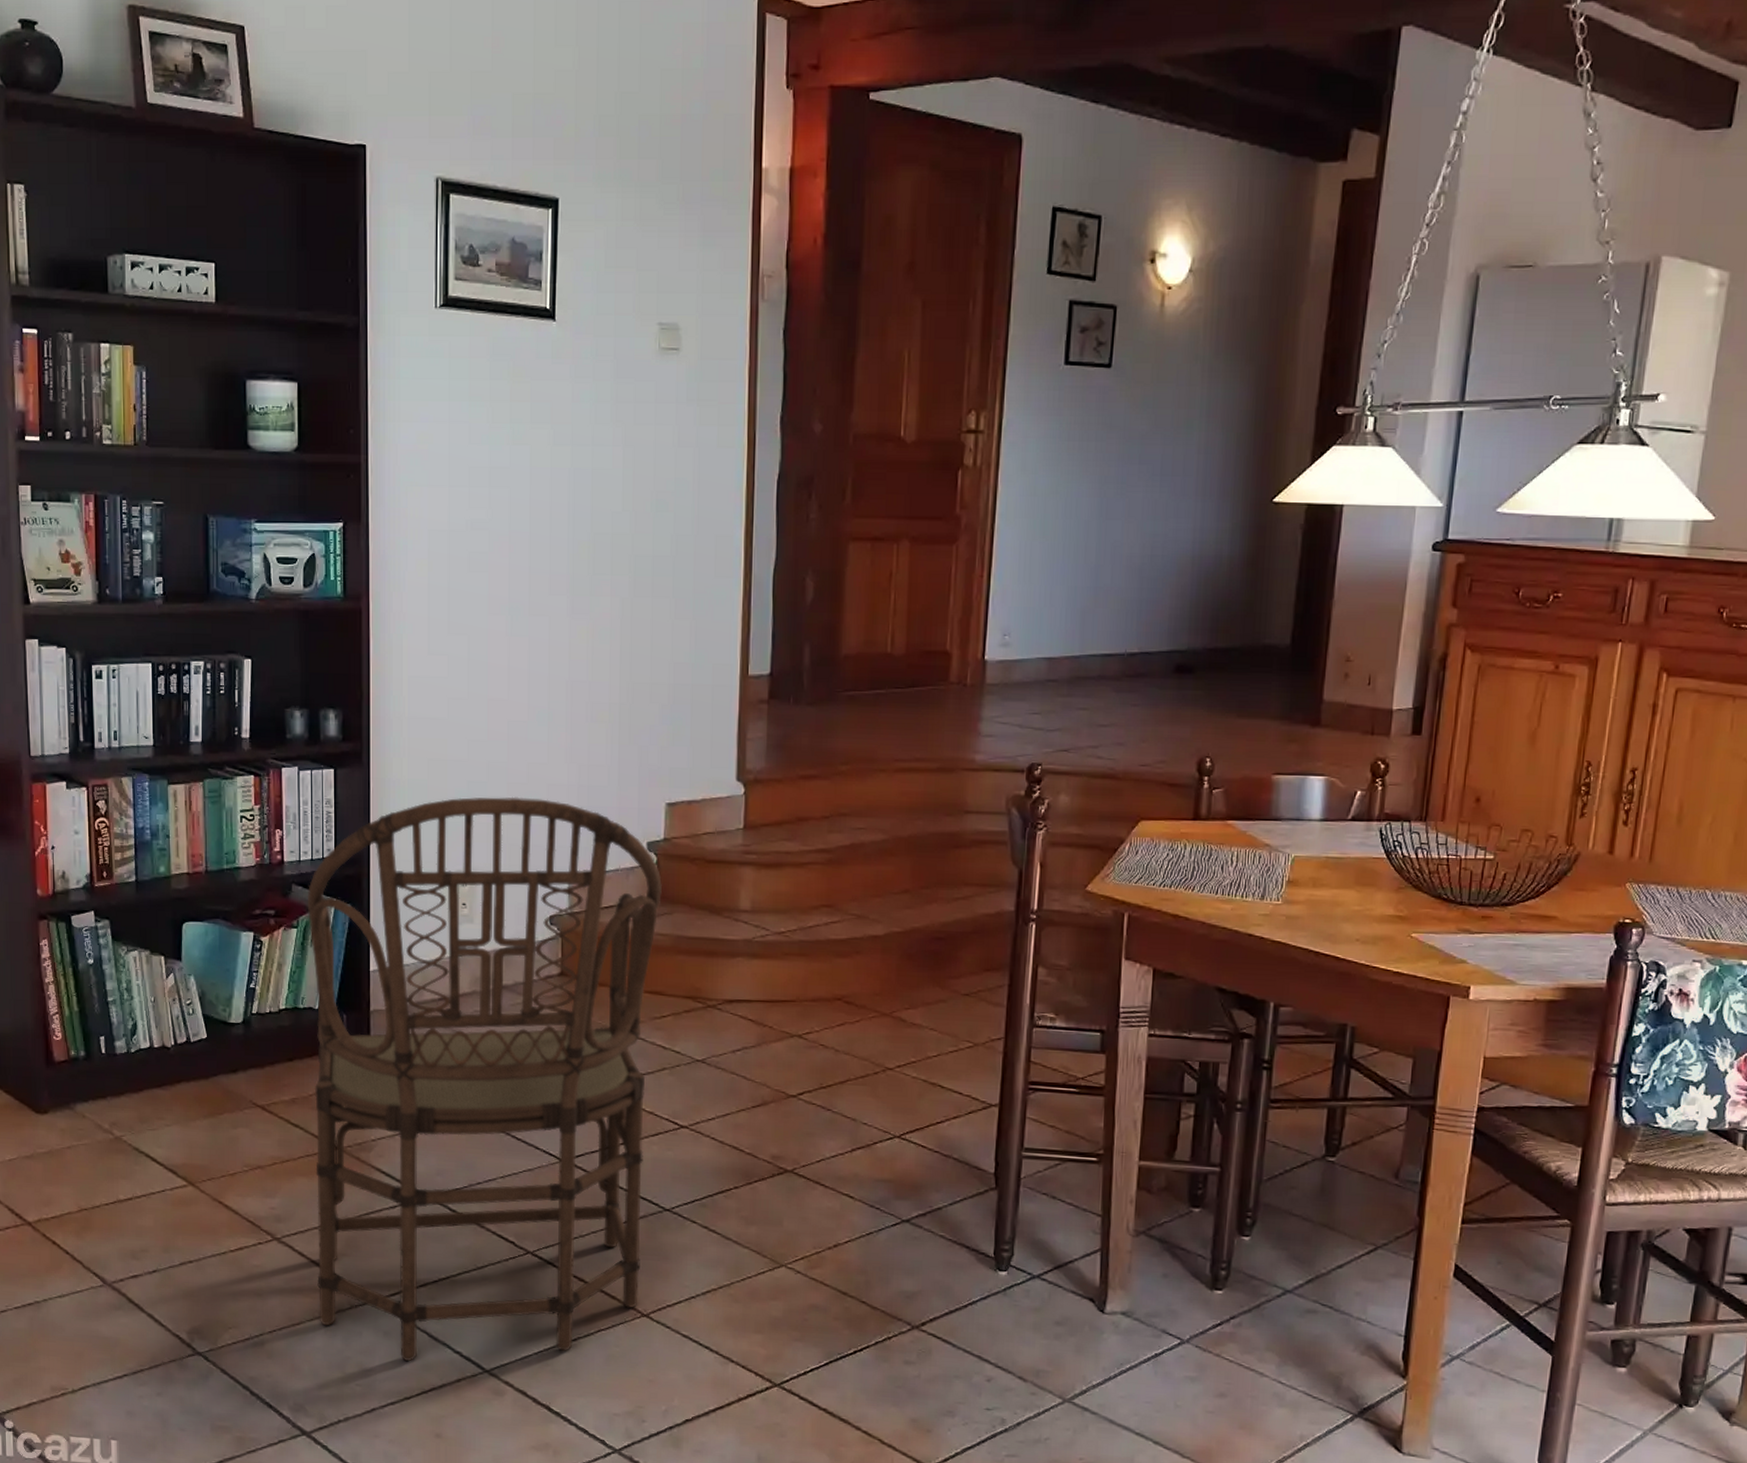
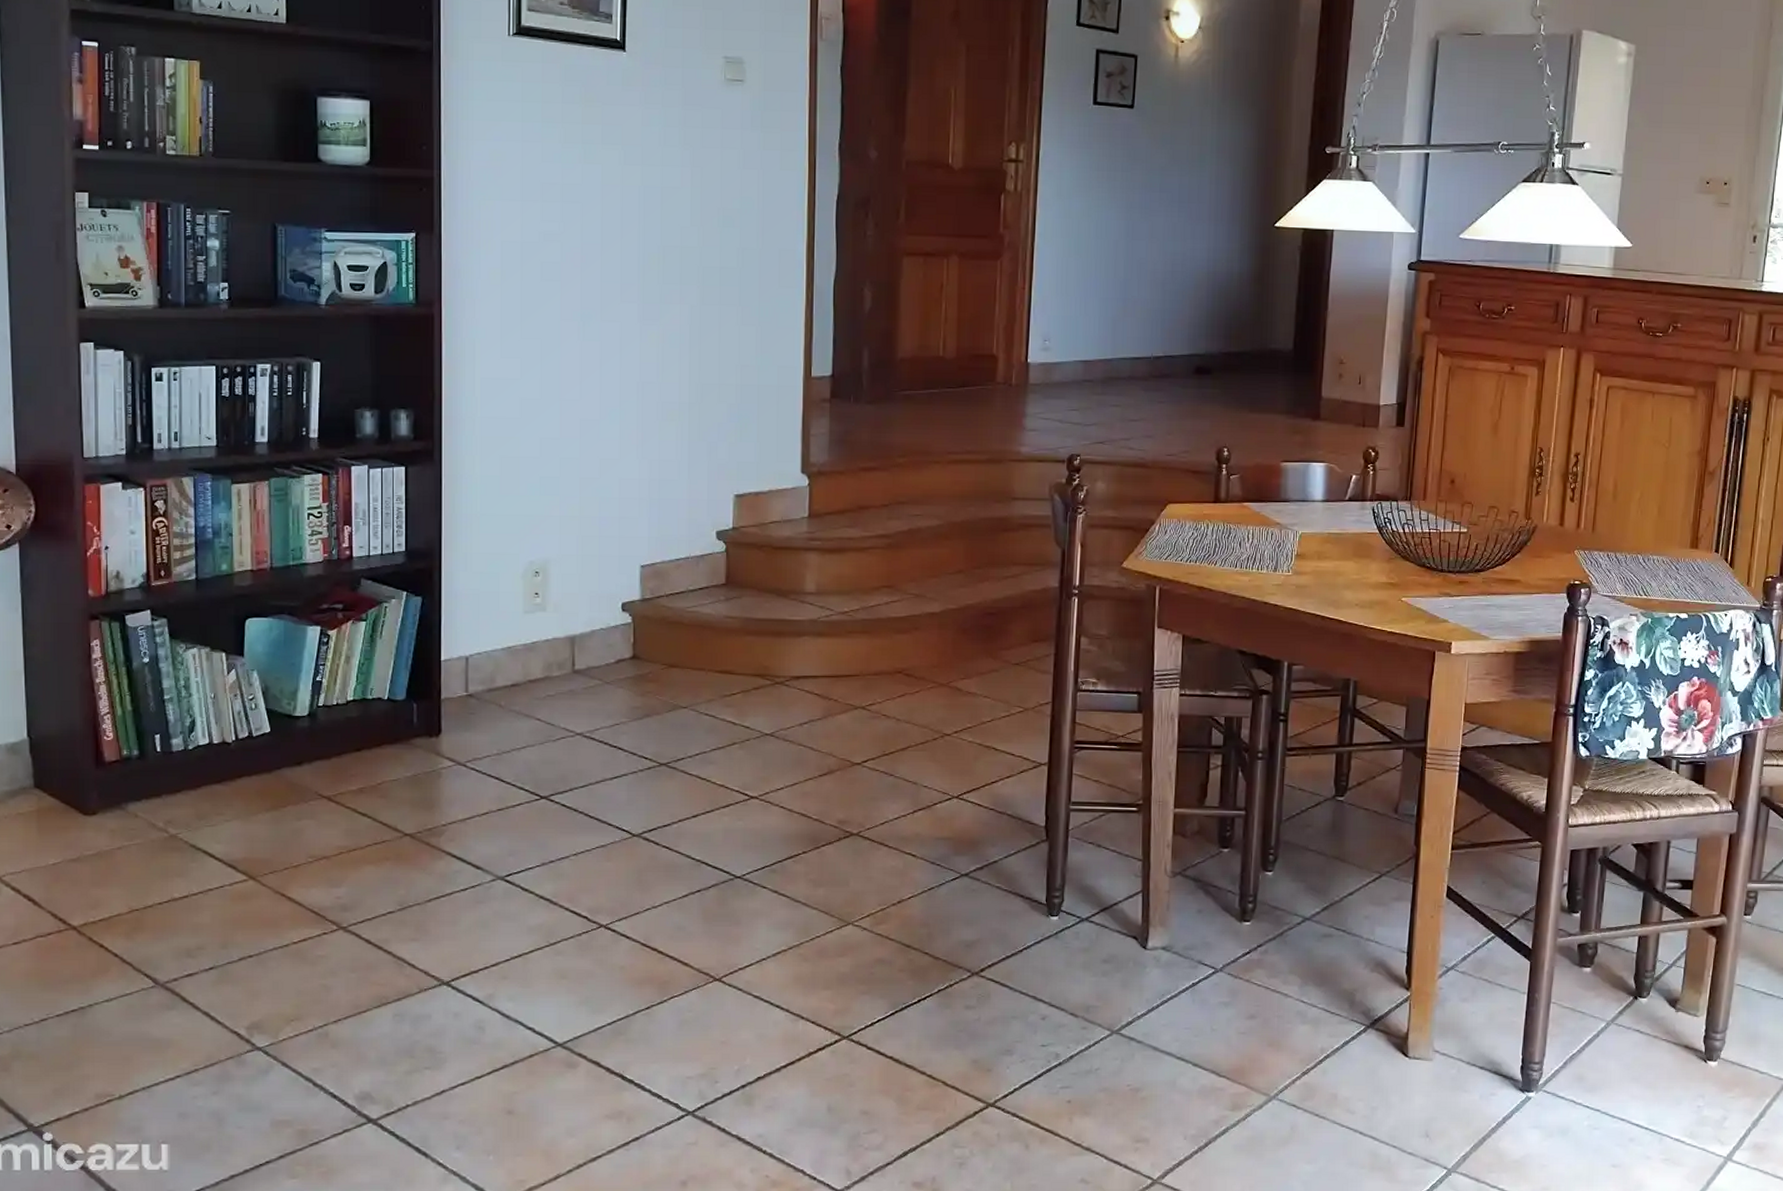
armchair: present [307,796,662,1361] -> none [376,491,731,1040]

